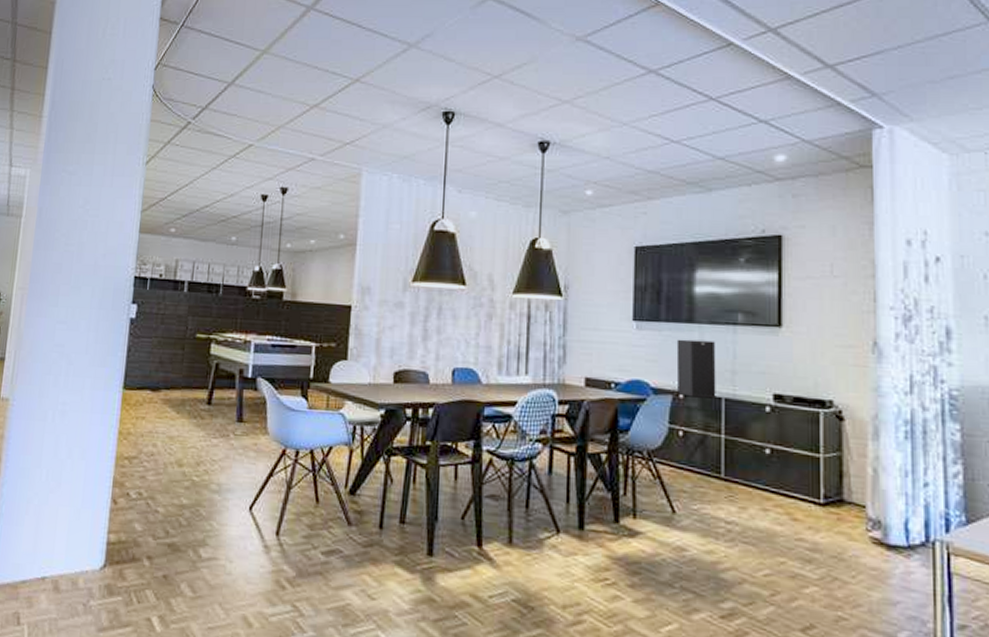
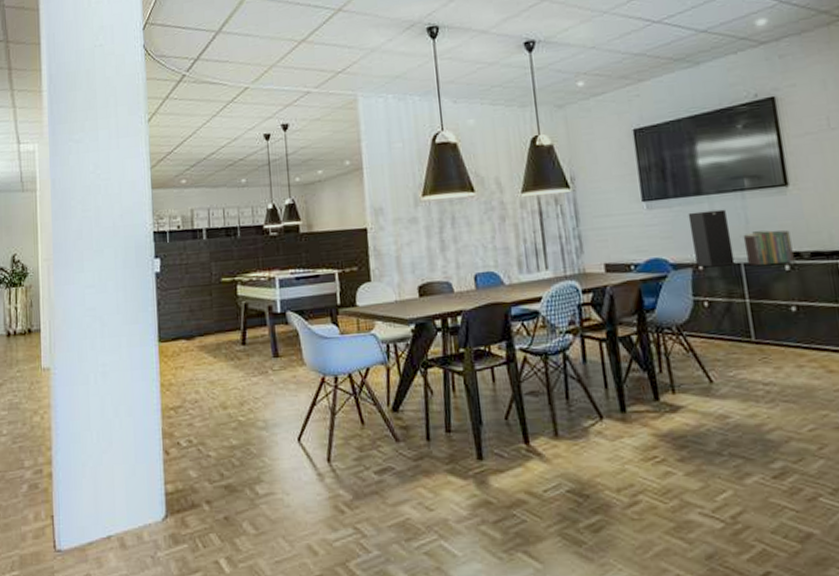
books: none [728,368,776,404] -> present [743,230,795,267]

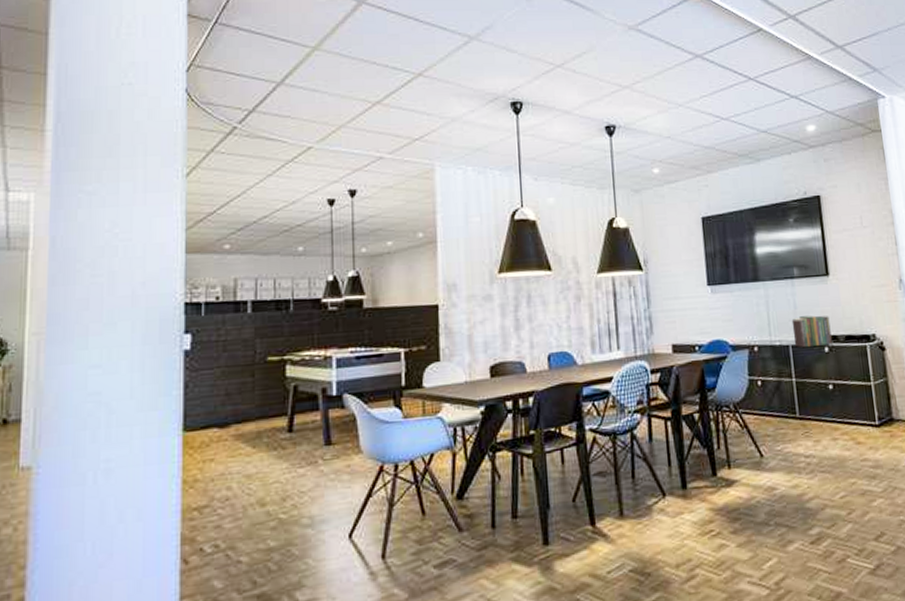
speaker: present [688,209,735,268] -> none [746,295,785,349]

